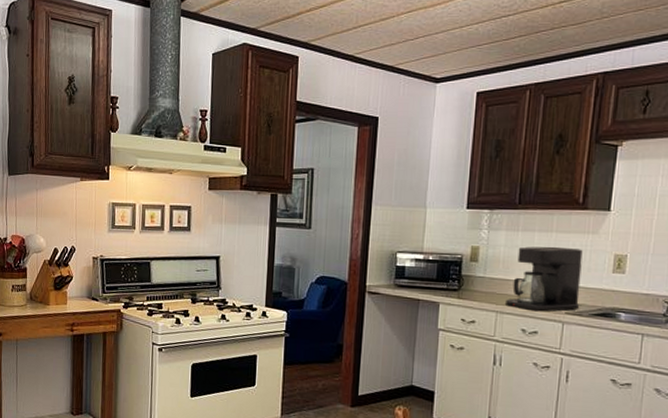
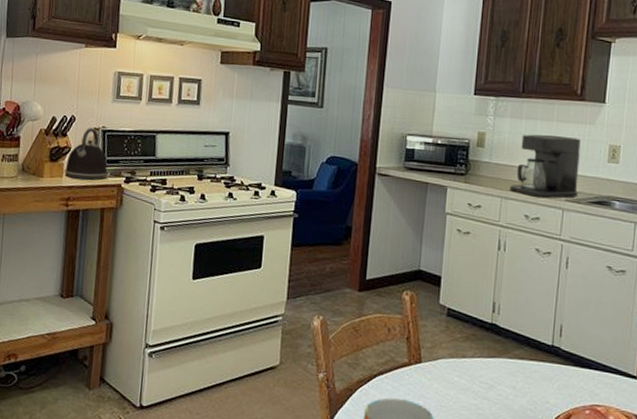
kettle: none [68,257,108,307] -> present [64,128,108,181]

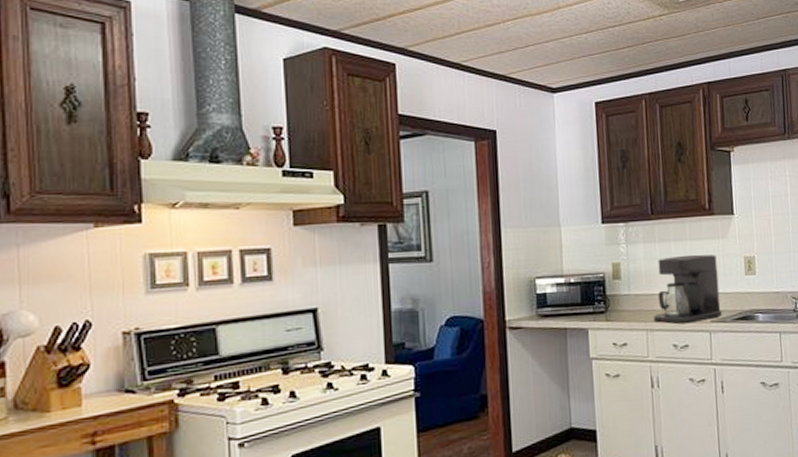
kettle: present [64,128,108,181] -> none [84,332,151,406]

